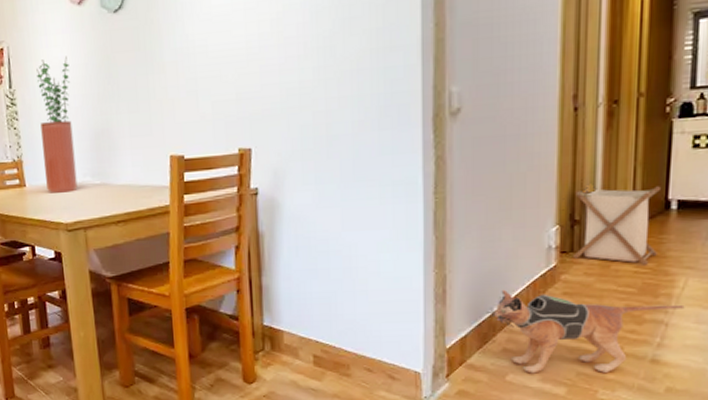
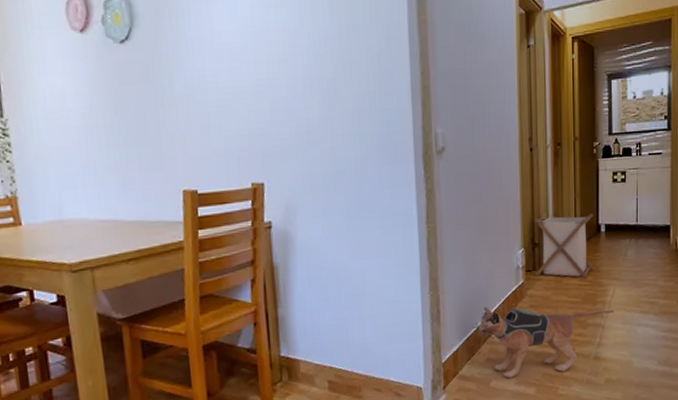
vase: present [36,55,78,193] -> none [33,85,83,232]

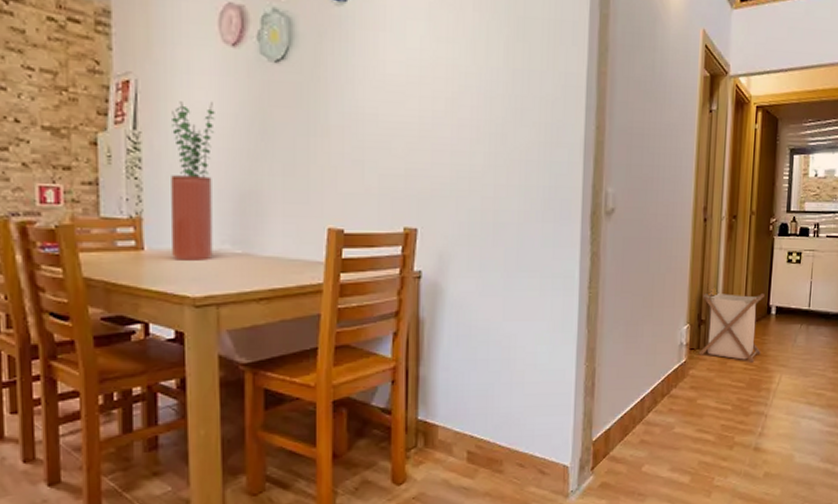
vase: none [33,85,83,232] -> present [171,101,215,261]
cat: present [472,306,614,379] -> none [628,383,779,464]

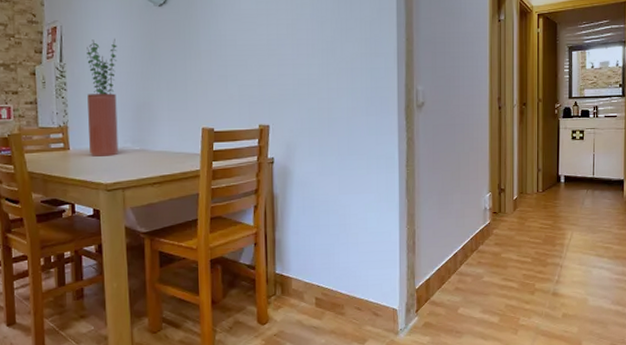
laundry basket: present [698,291,766,363] -> none [500,165,555,223]

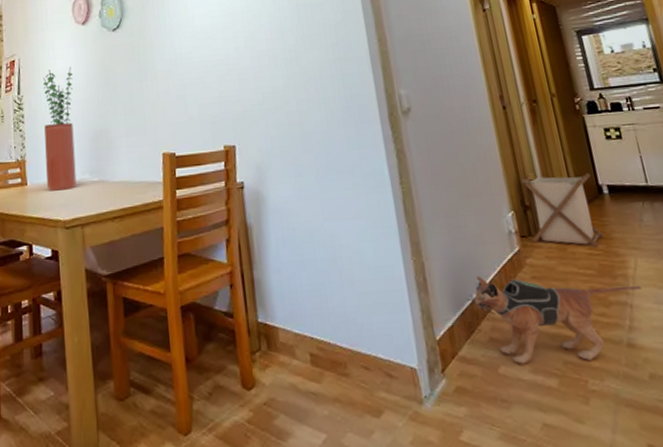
cat: none [443,241,572,307] -> present [467,275,642,365]
laundry basket: none [500,165,555,223] -> present [520,173,604,247]

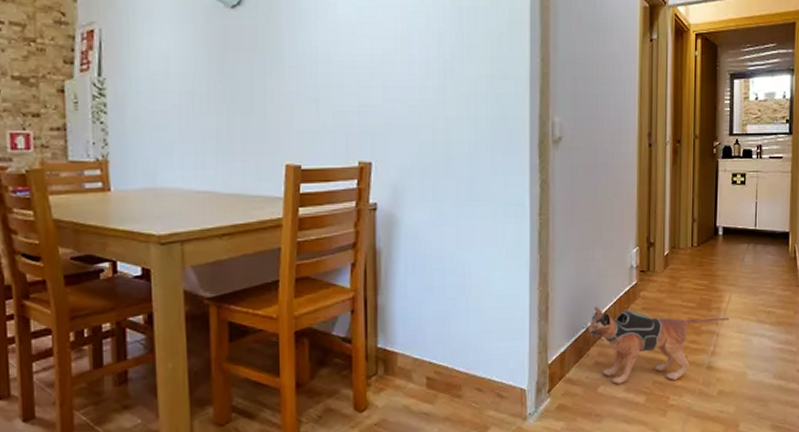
vase: present [43,66,77,191] -> none [134,47,176,200]
laundry basket: present [520,173,604,247] -> none [648,213,712,283]

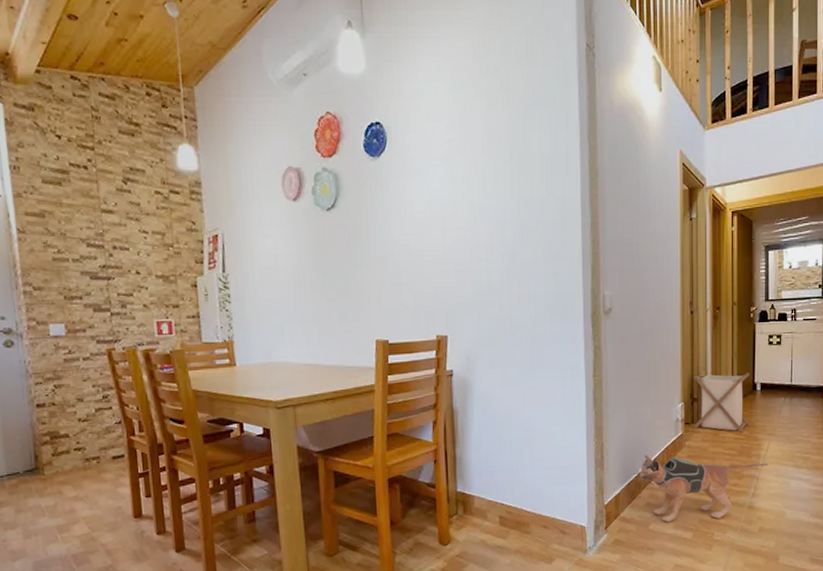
laundry basket: none [648,213,712,283] -> present [693,372,750,433]

